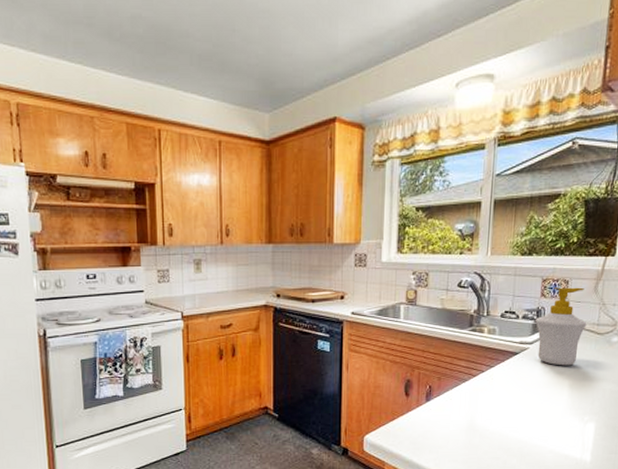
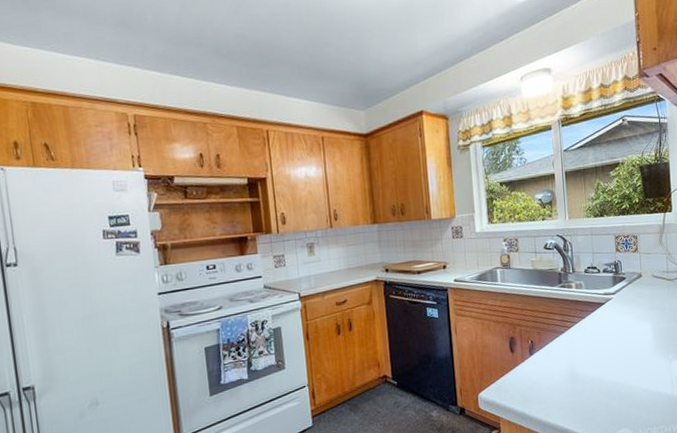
soap bottle: present [535,287,587,366] -> none [615,241,658,312]

